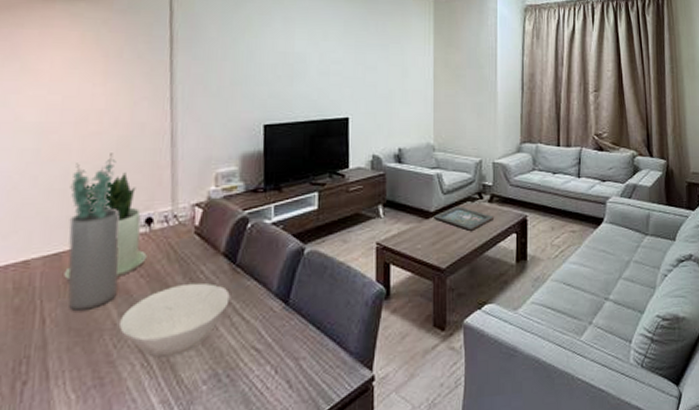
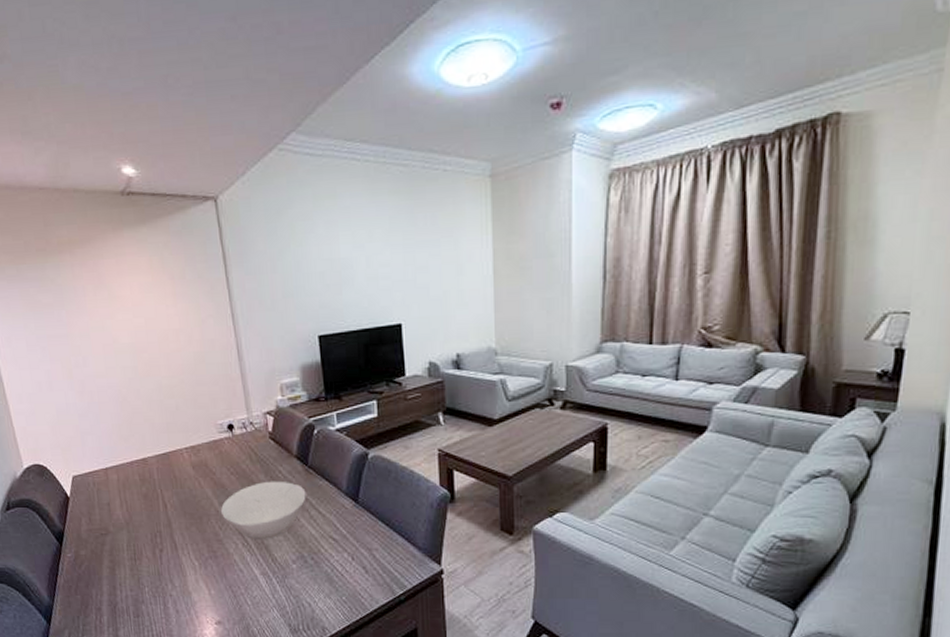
planter: present [64,172,147,279] -> none [165,385,234,474]
vase: present [67,153,120,311] -> none [165,368,216,499]
decorative tray: present [434,206,495,231] -> none [498,413,568,439]

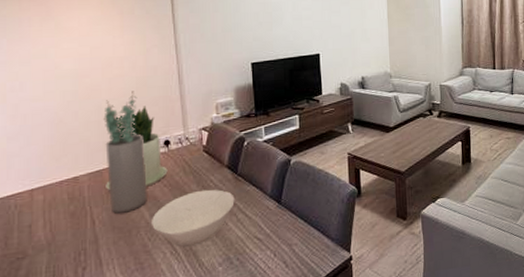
vase: none [165,368,216,499] -> present [103,91,149,214]
planter: none [165,385,234,474] -> present [103,106,168,190]

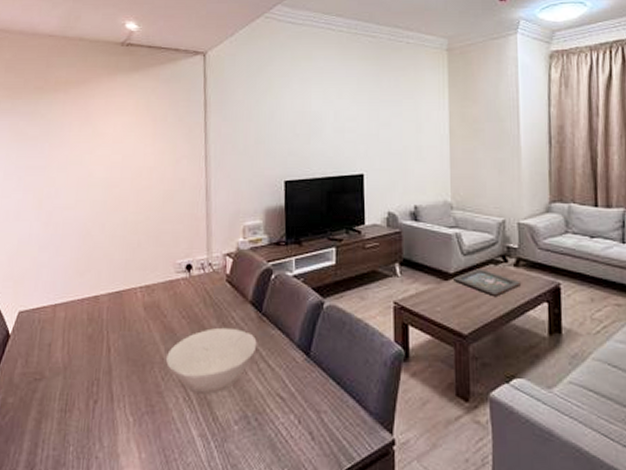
vase: present [103,91,149,214] -> none [126,205,166,343]
planter: present [103,106,168,190] -> none [124,223,188,316]
decorative tray: none [393,121,443,141] -> present [454,269,522,296]

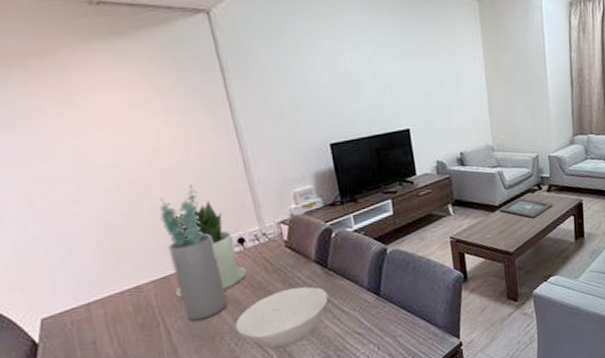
planter: none [124,223,188,316] -> present [160,201,247,297]
vase: none [126,205,166,343] -> present [160,184,228,321]

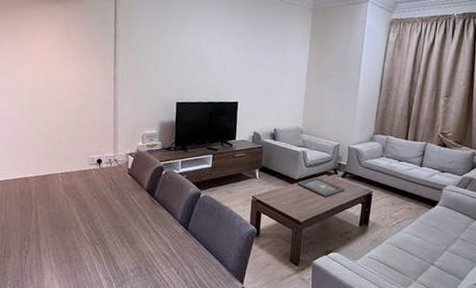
vase: present [160,184,228,321] -> none [50,113,81,214]
planter: present [160,201,247,297] -> none [48,127,98,195]
bowl: present [236,286,328,350] -> none [81,206,149,251]

